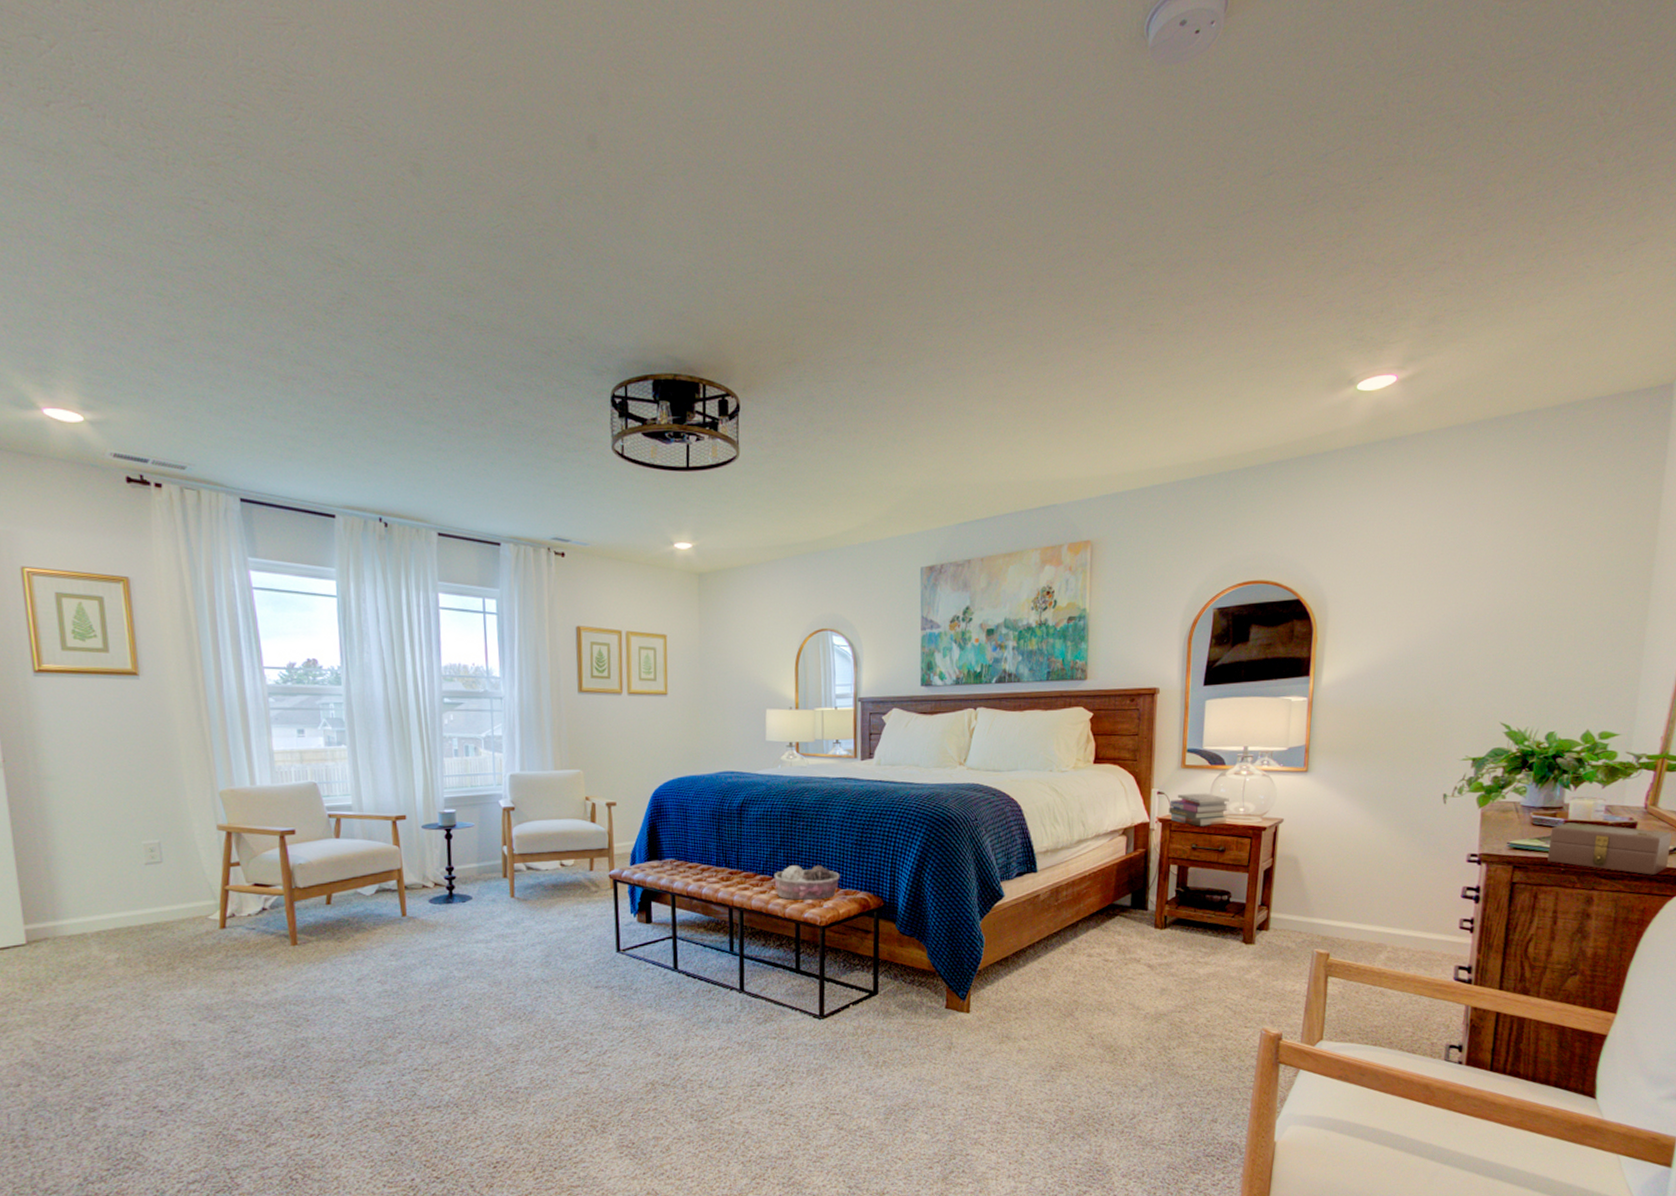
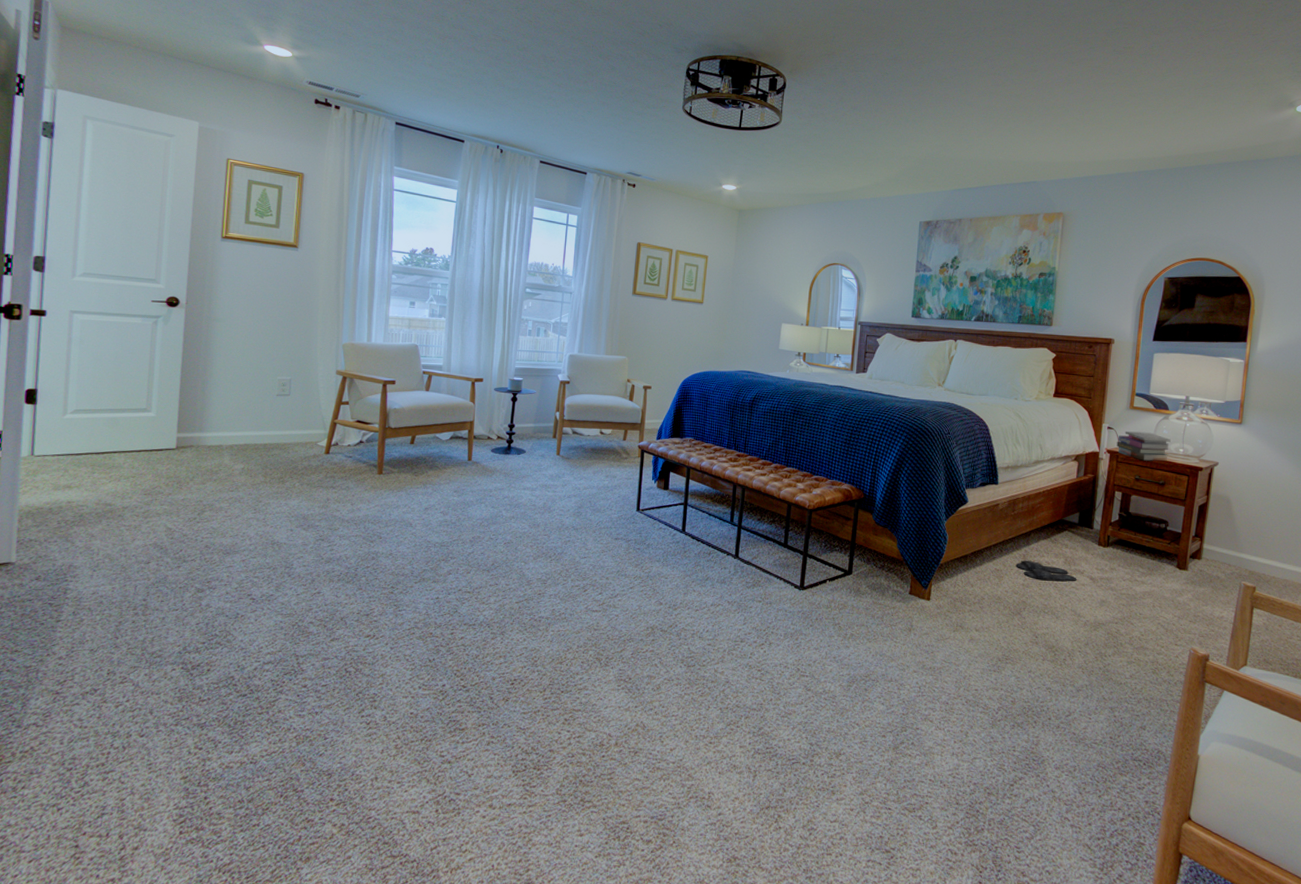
decorative basket: present [774,865,840,900] -> none [773,455,829,486]
slippers: none [1063,954,1133,975] -> present [1015,560,1077,582]

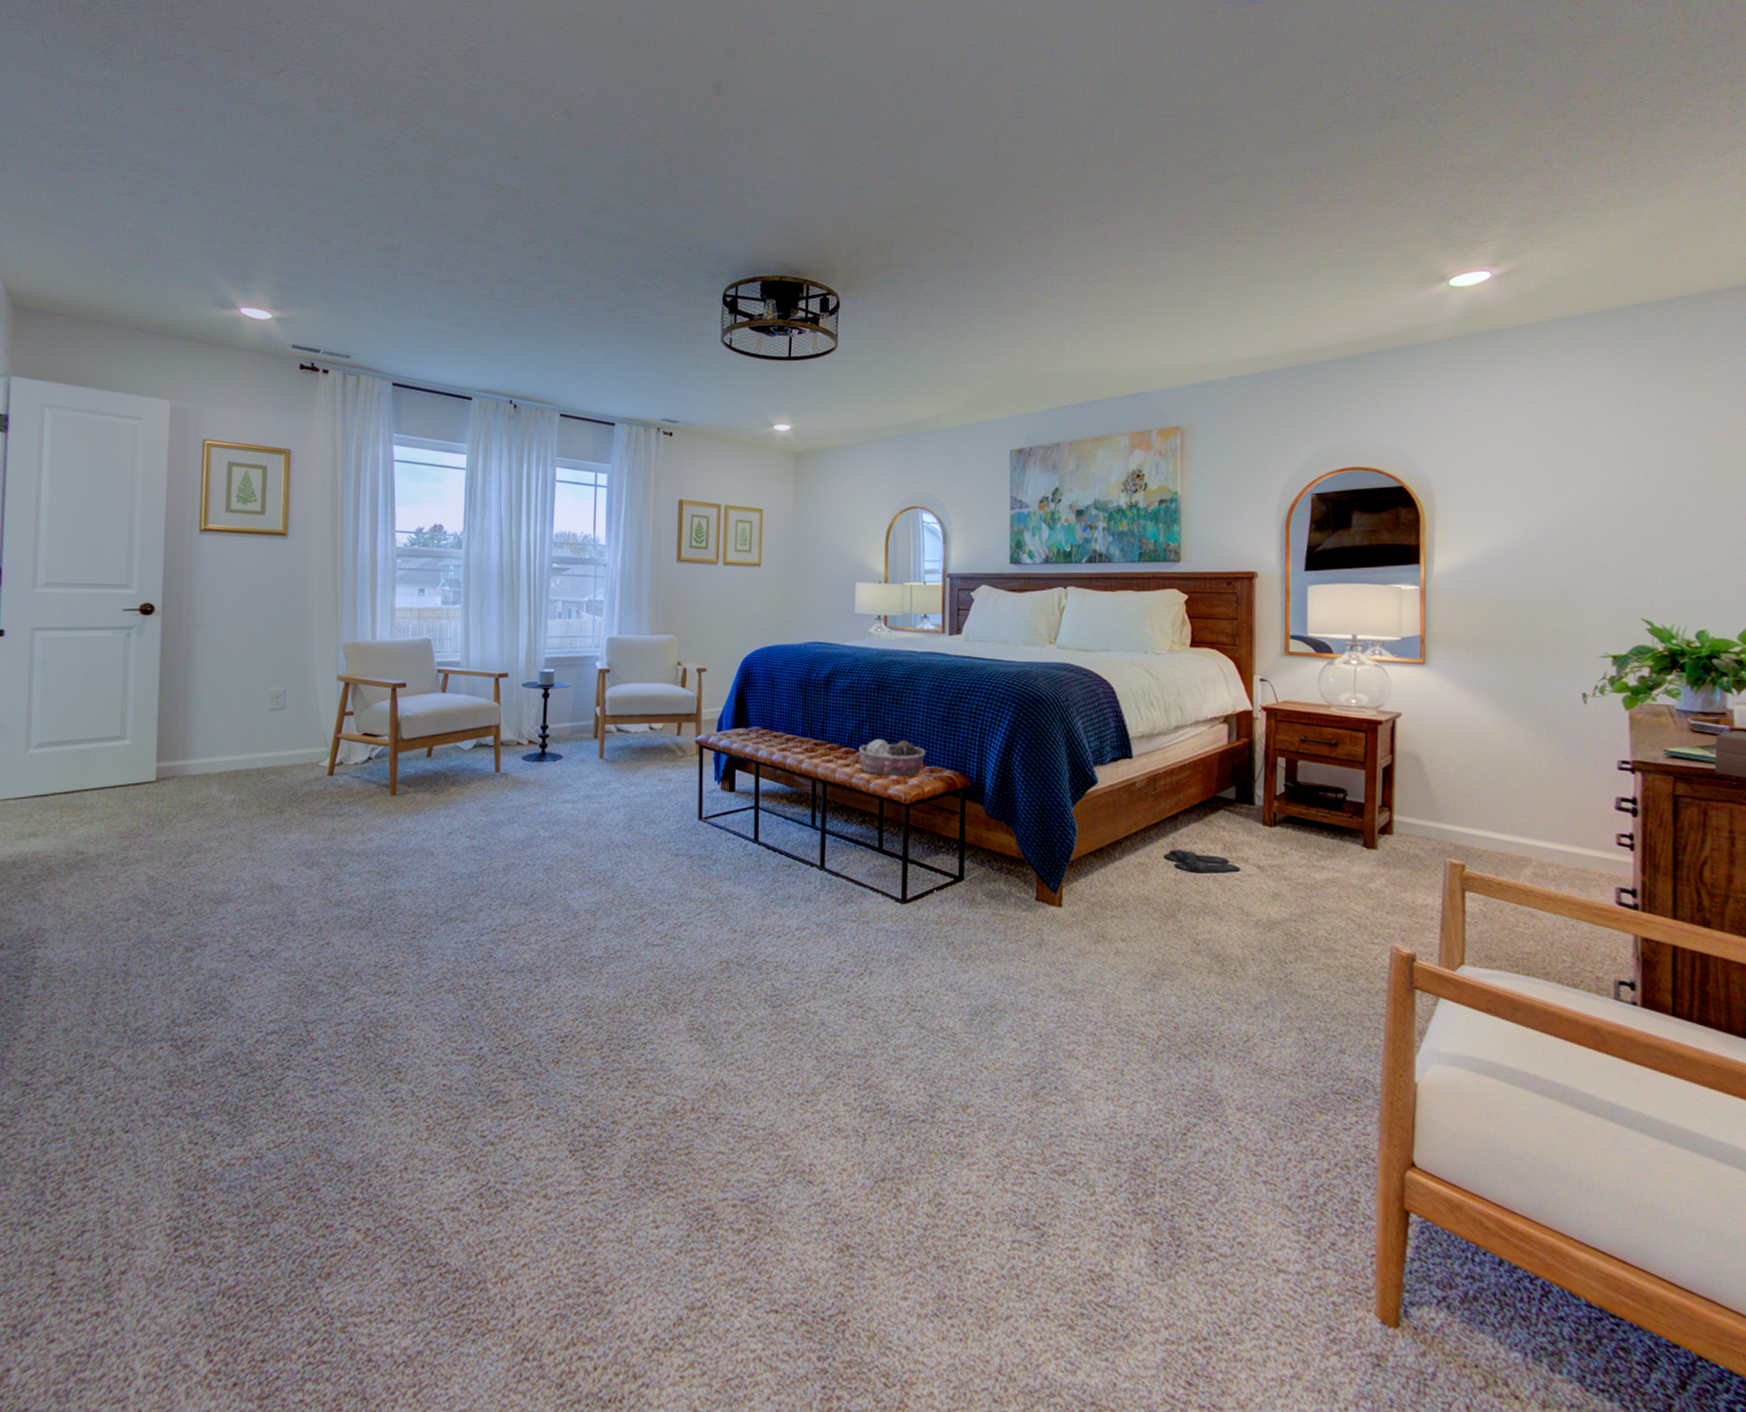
decorative basket: none [773,455,829,486] -> present [858,739,926,775]
books: present [1117,431,1171,462] -> none [1273,682,1339,717]

